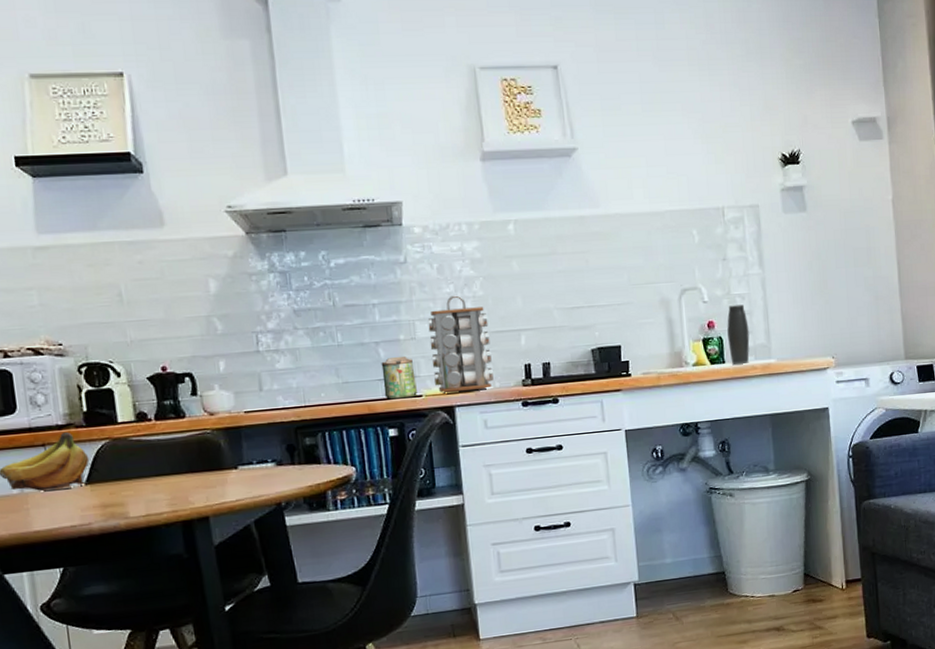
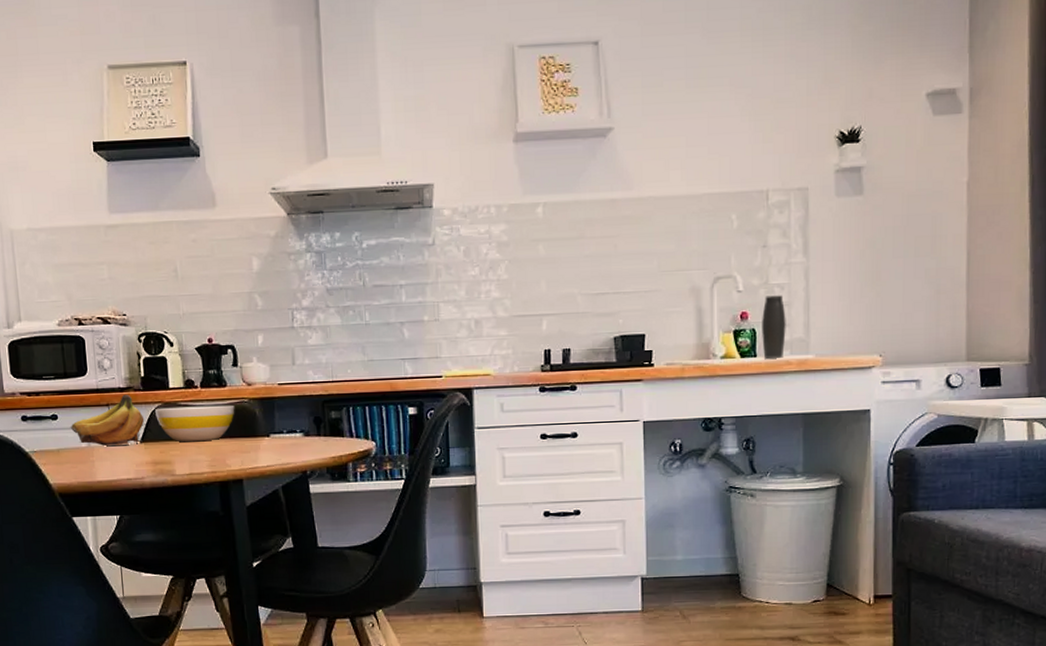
bowl: none [102,437,197,481] -> present [155,405,235,442]
canister: present [381,355,417,400] -> none [405,336,437,379]
spice rack: present [427,294,494,394] -> none [451,277,513,375]

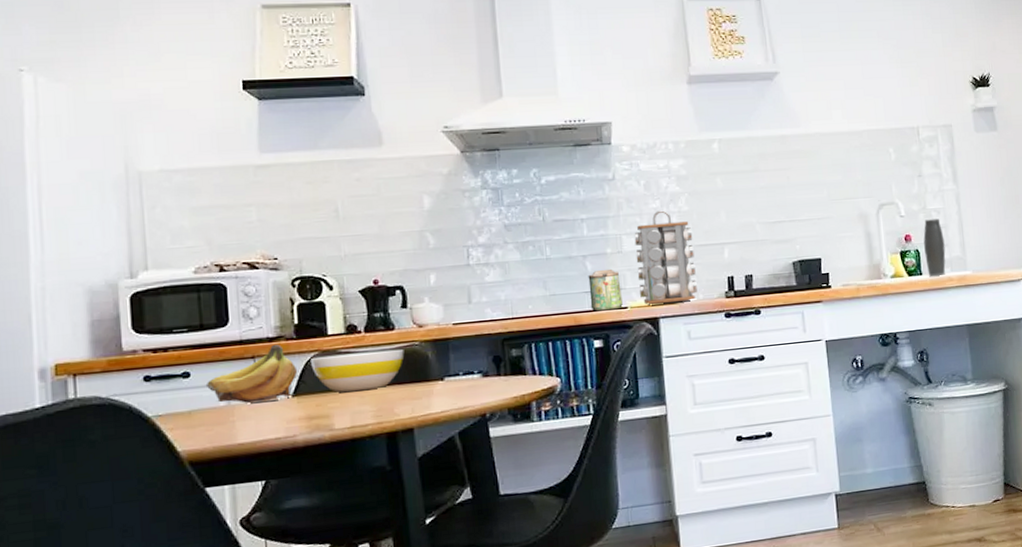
canister: none [405,336,437,379] -> present [588,268,623,312]
spice rack: none [451,277,513,375] -> present [634,209,697,305]

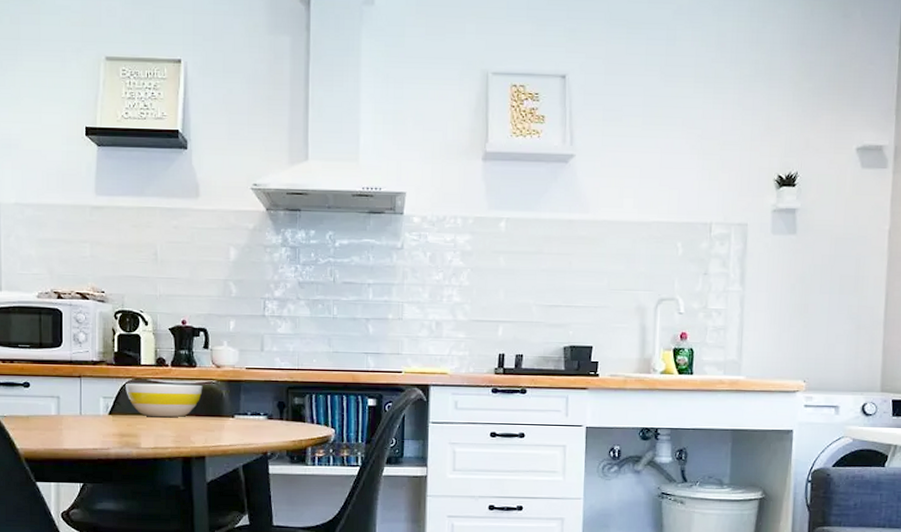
fruit: present [205,344,298,404] -> none [41,367,115,417]
canister: present [588,268,623,312] -> none [368,333,398,373]
spice rack: present [634,209,697,305] -> none [414,282,470,373]
vase: present [923,219,946,276] -> none [698,319,722,377]

